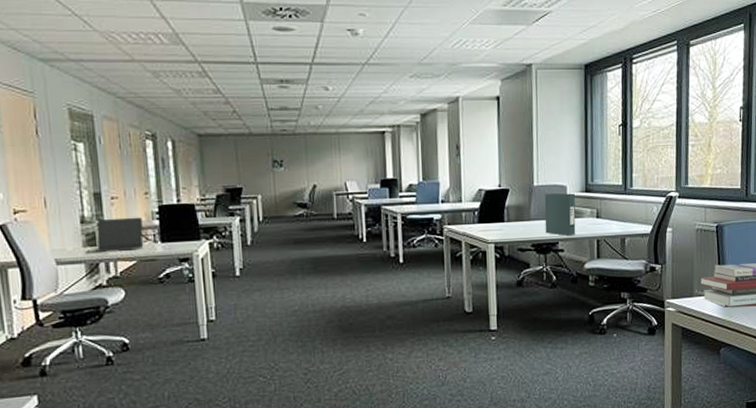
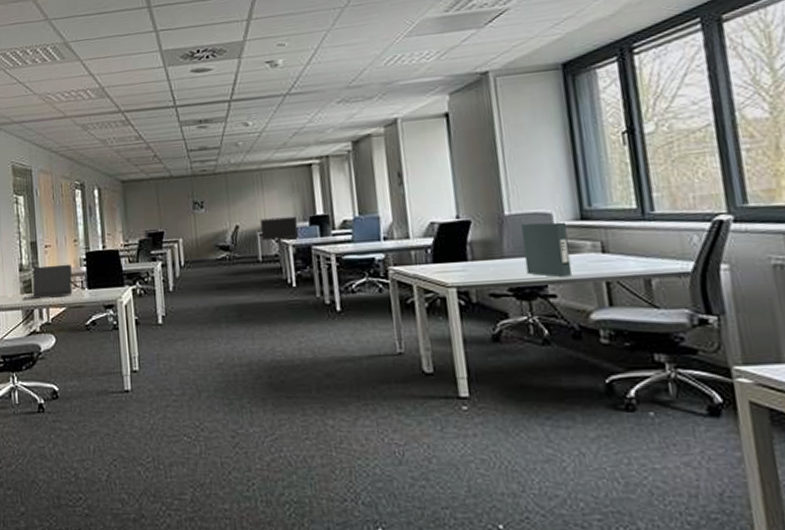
computer monitor: none [336,178,376,204] -> present [259,216,304,245]

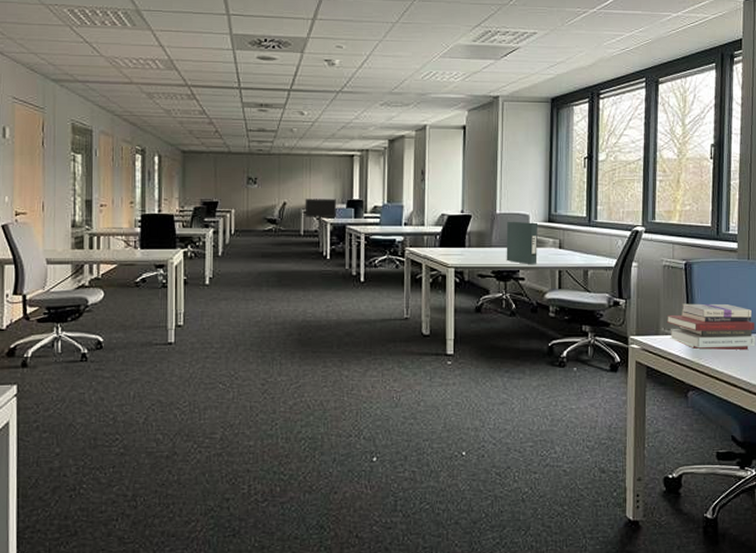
laptop: present [22,264,73,301] -> none [73,224,127,256]

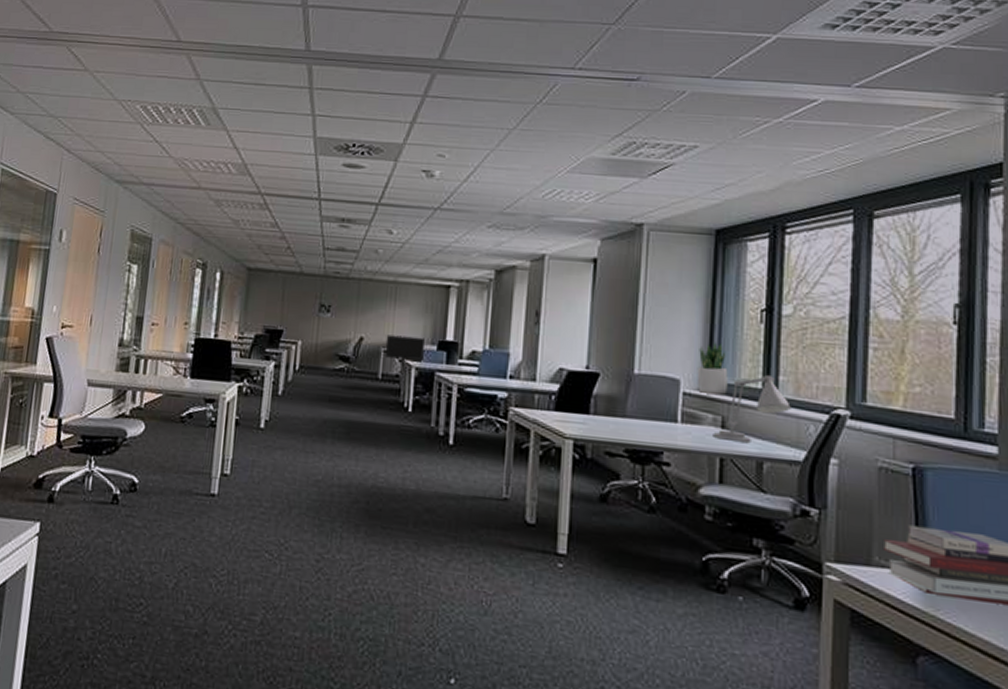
binder: present [506,221,538,264] -> none [645,385,691,446]
planter: none [541,184,563,225] -> present [697,342,728,396]
desk lamp: none [553,205,606,258] -> present [713,374,791,444]

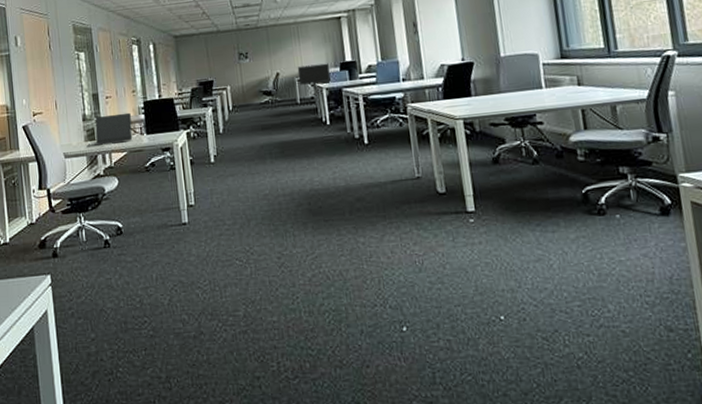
laptop: none [116,345,178,383] -> present [86,112,133,148]
planter: present [697,342,728,396] -> none [549,17,578,62]
desk lamp: present [713,374,791,444] -> none [572,35,630,95]

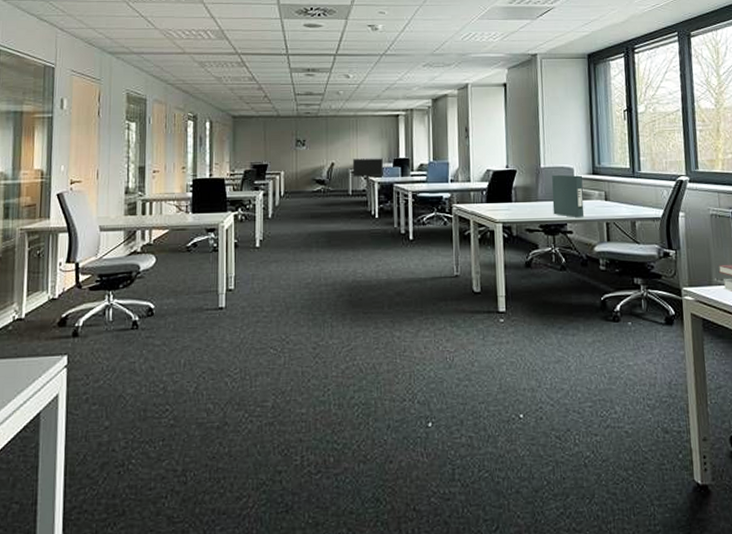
laptop: present [86,112,133,148] -> none [126,189,179,222]
binder: none [514,61,555,107] -> present [552,174,584,217]

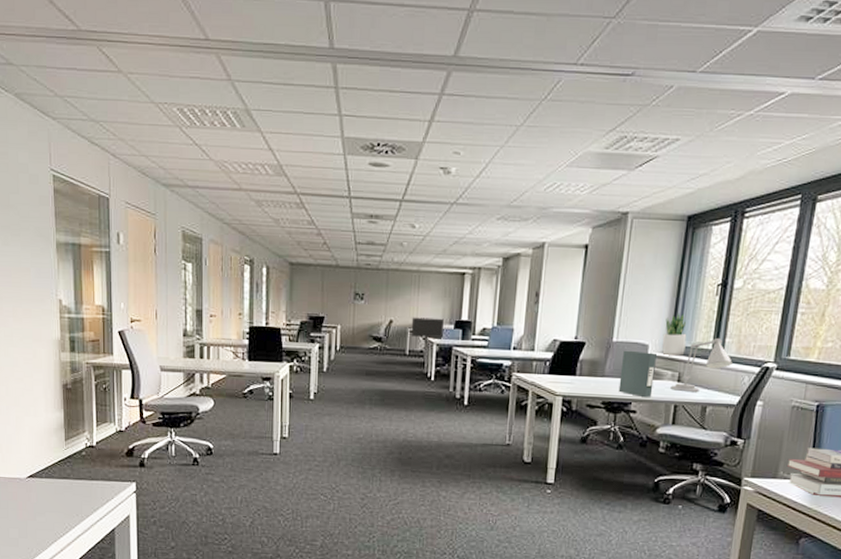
planter: none [584,137,607,177] -> present [662,313,687,356]
desk lamp: none [600,157,650,210] -> present [670,337,733,393]

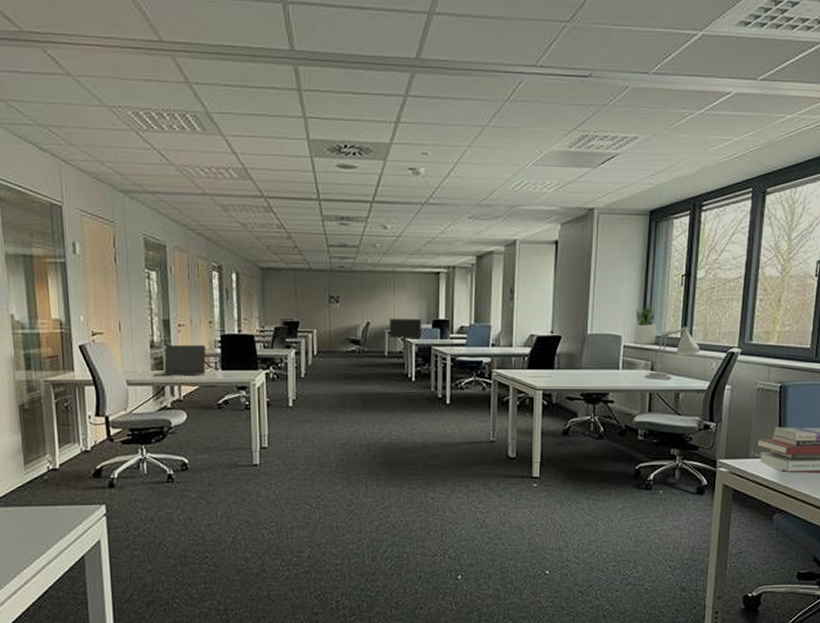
laptop: none [185,334,235,365] -> present [153,344,207,377]
binder: present [618,350,657,397] -> none [596,342,629,387]

